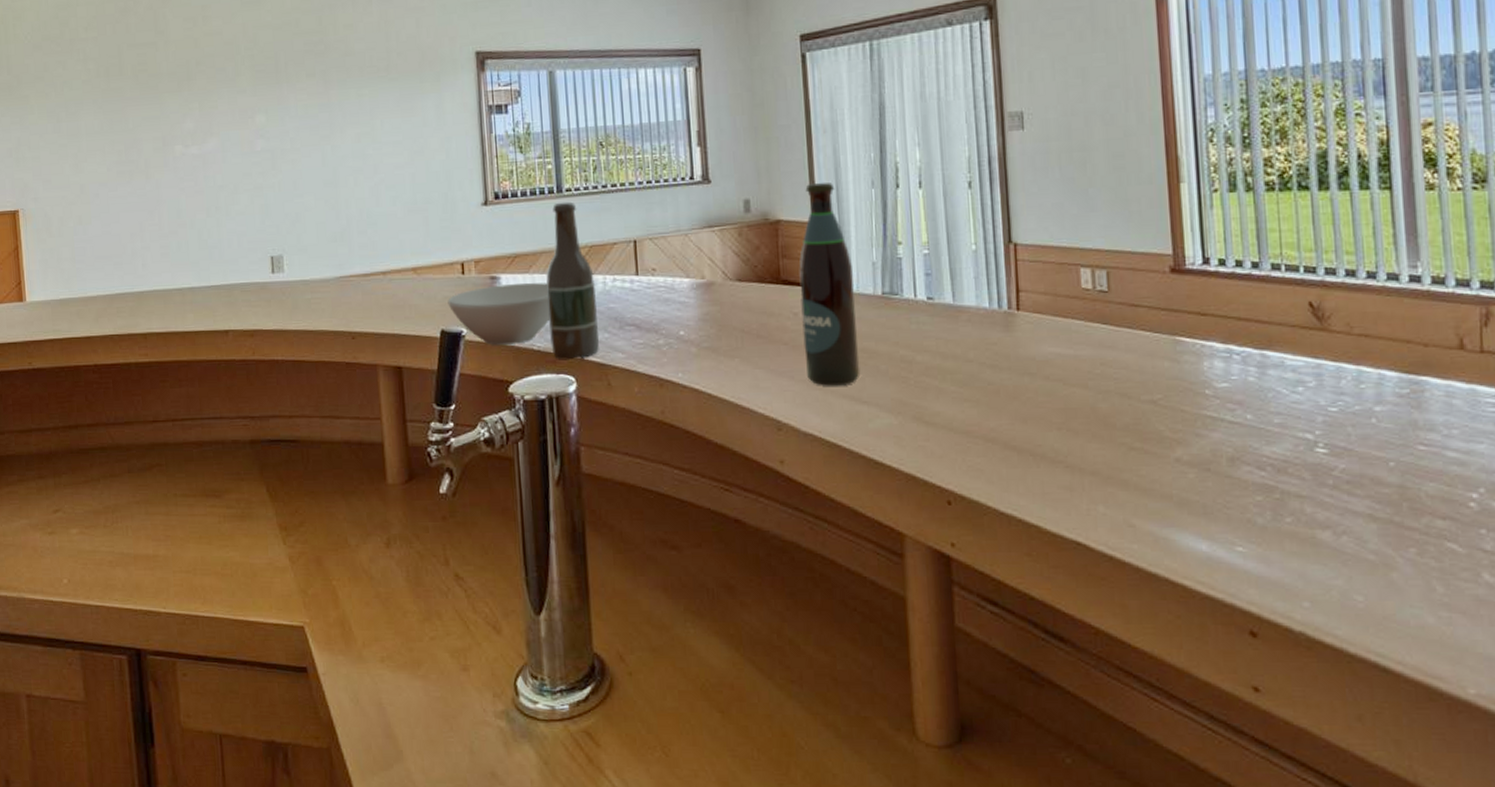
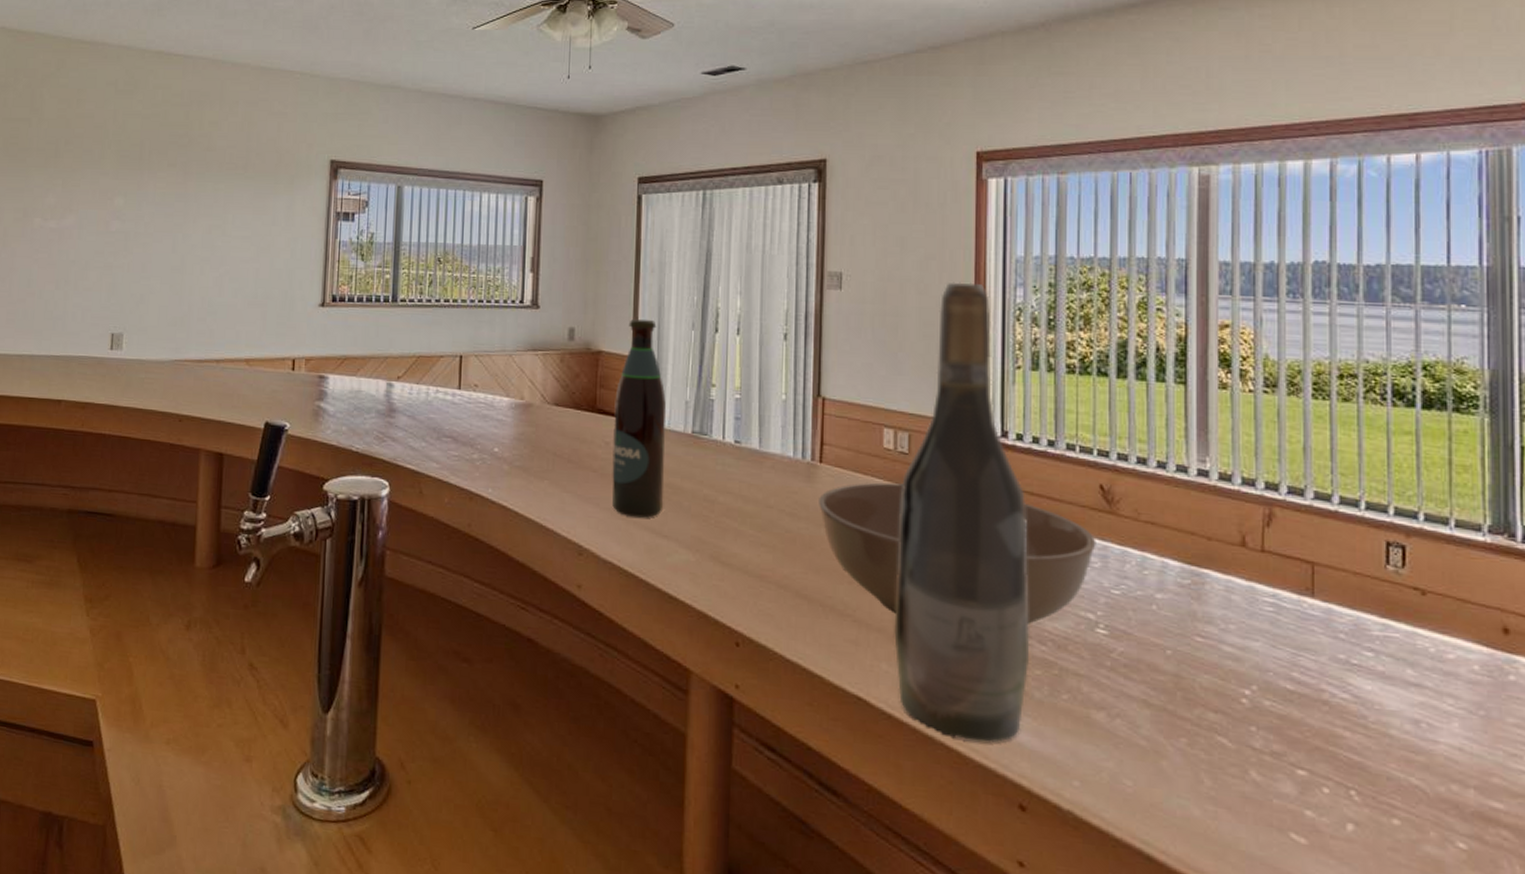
bowl: present [447,282,551,346] -> none [275,384,373,444]
beer bottle: present [545,201,599,359] -> none [368,311,419,464]
bowl: none [1019,323,1310,455] -> present [819,482,1096,624]
wine bottle: none [1103,107,1249,573] -> present [894,282,1030,743]

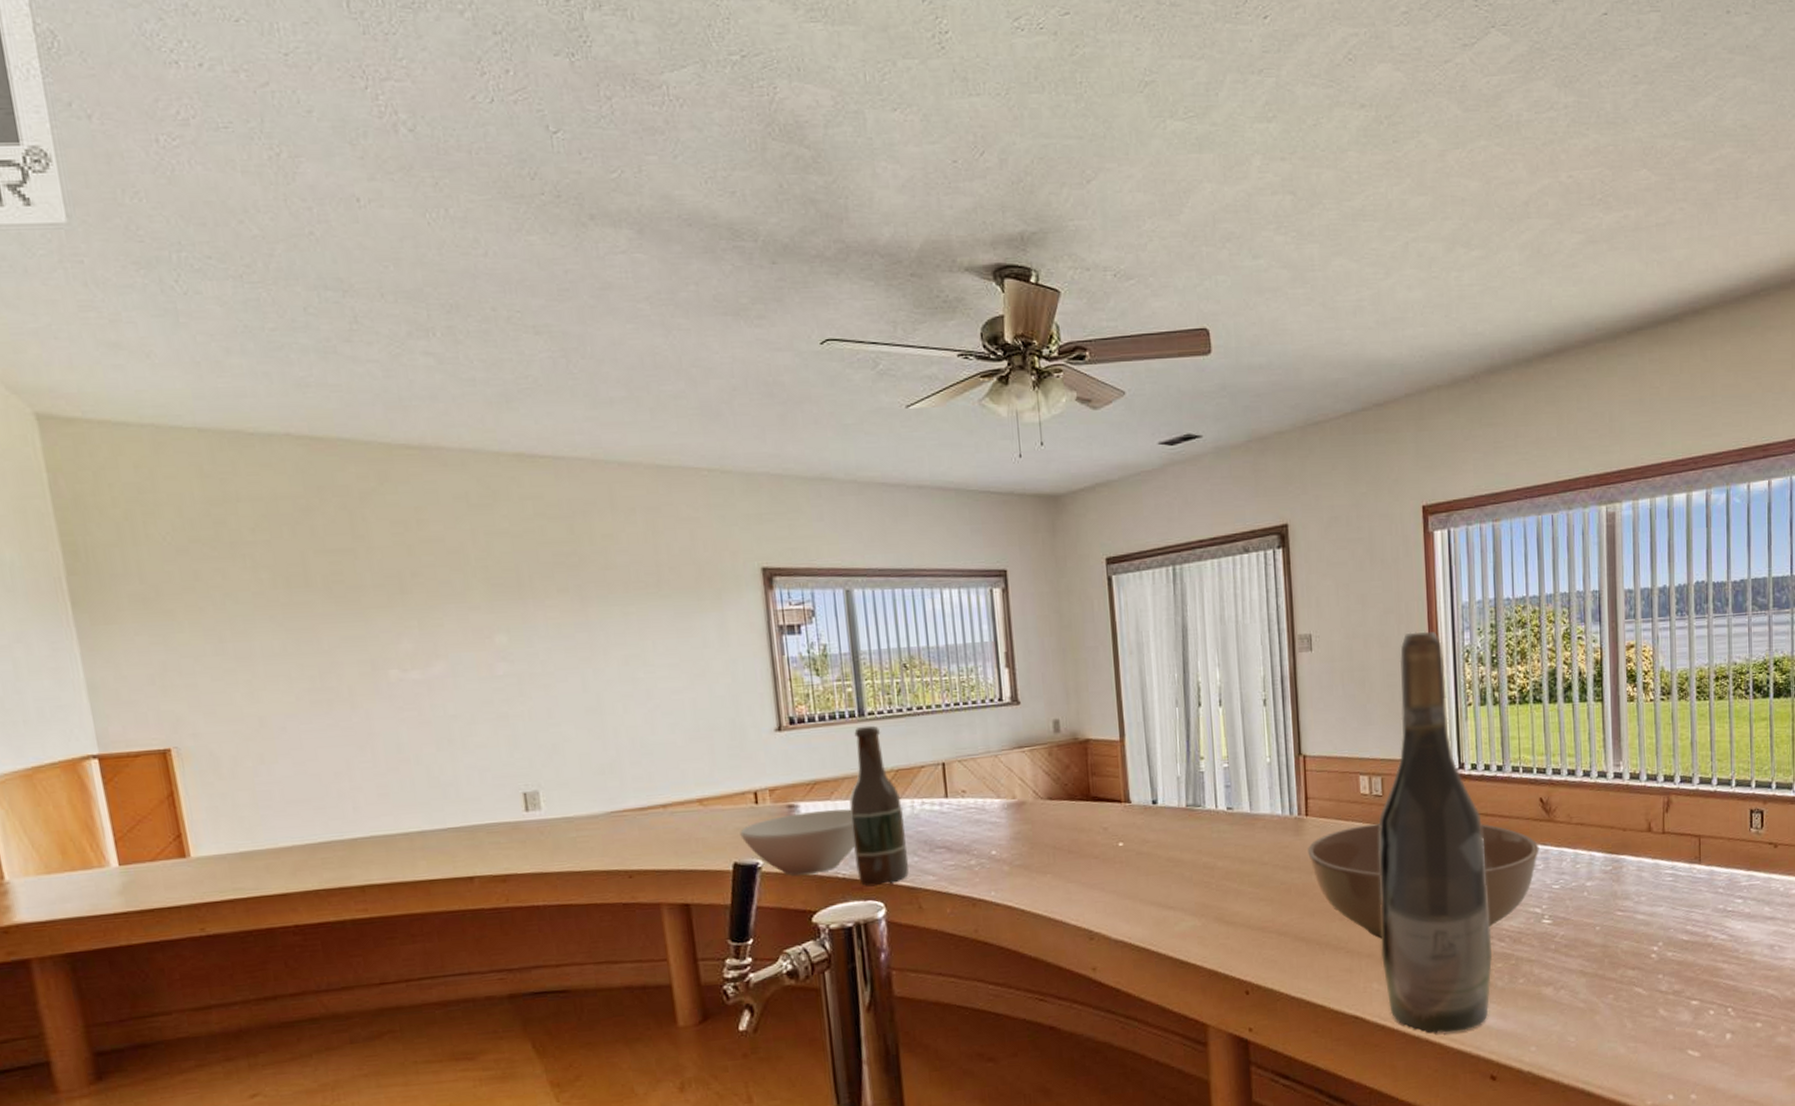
bowl: none [275,384,373,444] -> present [740,809,856,876]
beer bottle: none [368,311,419,464] -> present [849,725,909,885]
bottle: present [612,318,666,518] -> none [1108,701,1167,895]

